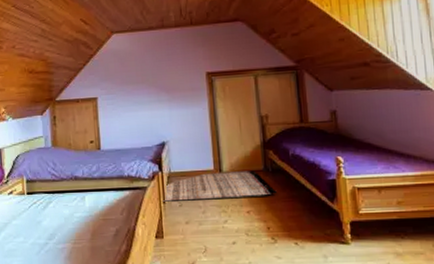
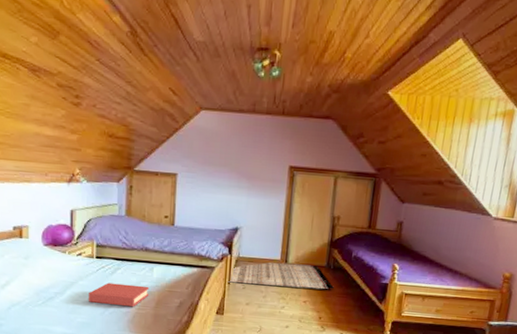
hardback book: none [23,217,84,243] -> present [89,282,149,307]

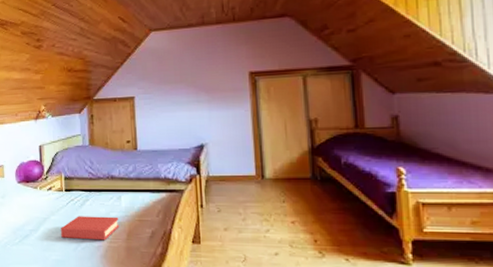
rug: present [227,262,334,290] -> none [200,178,326,206]

